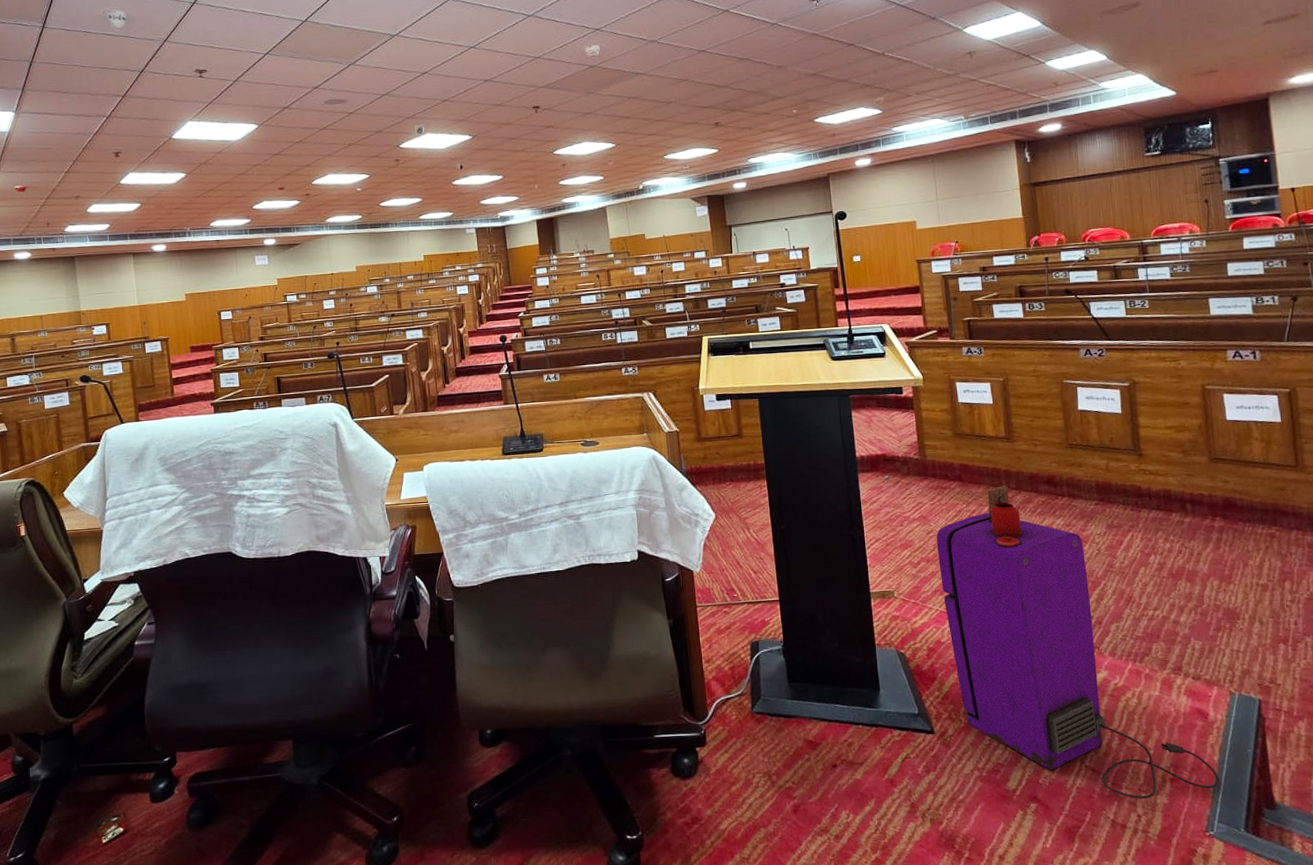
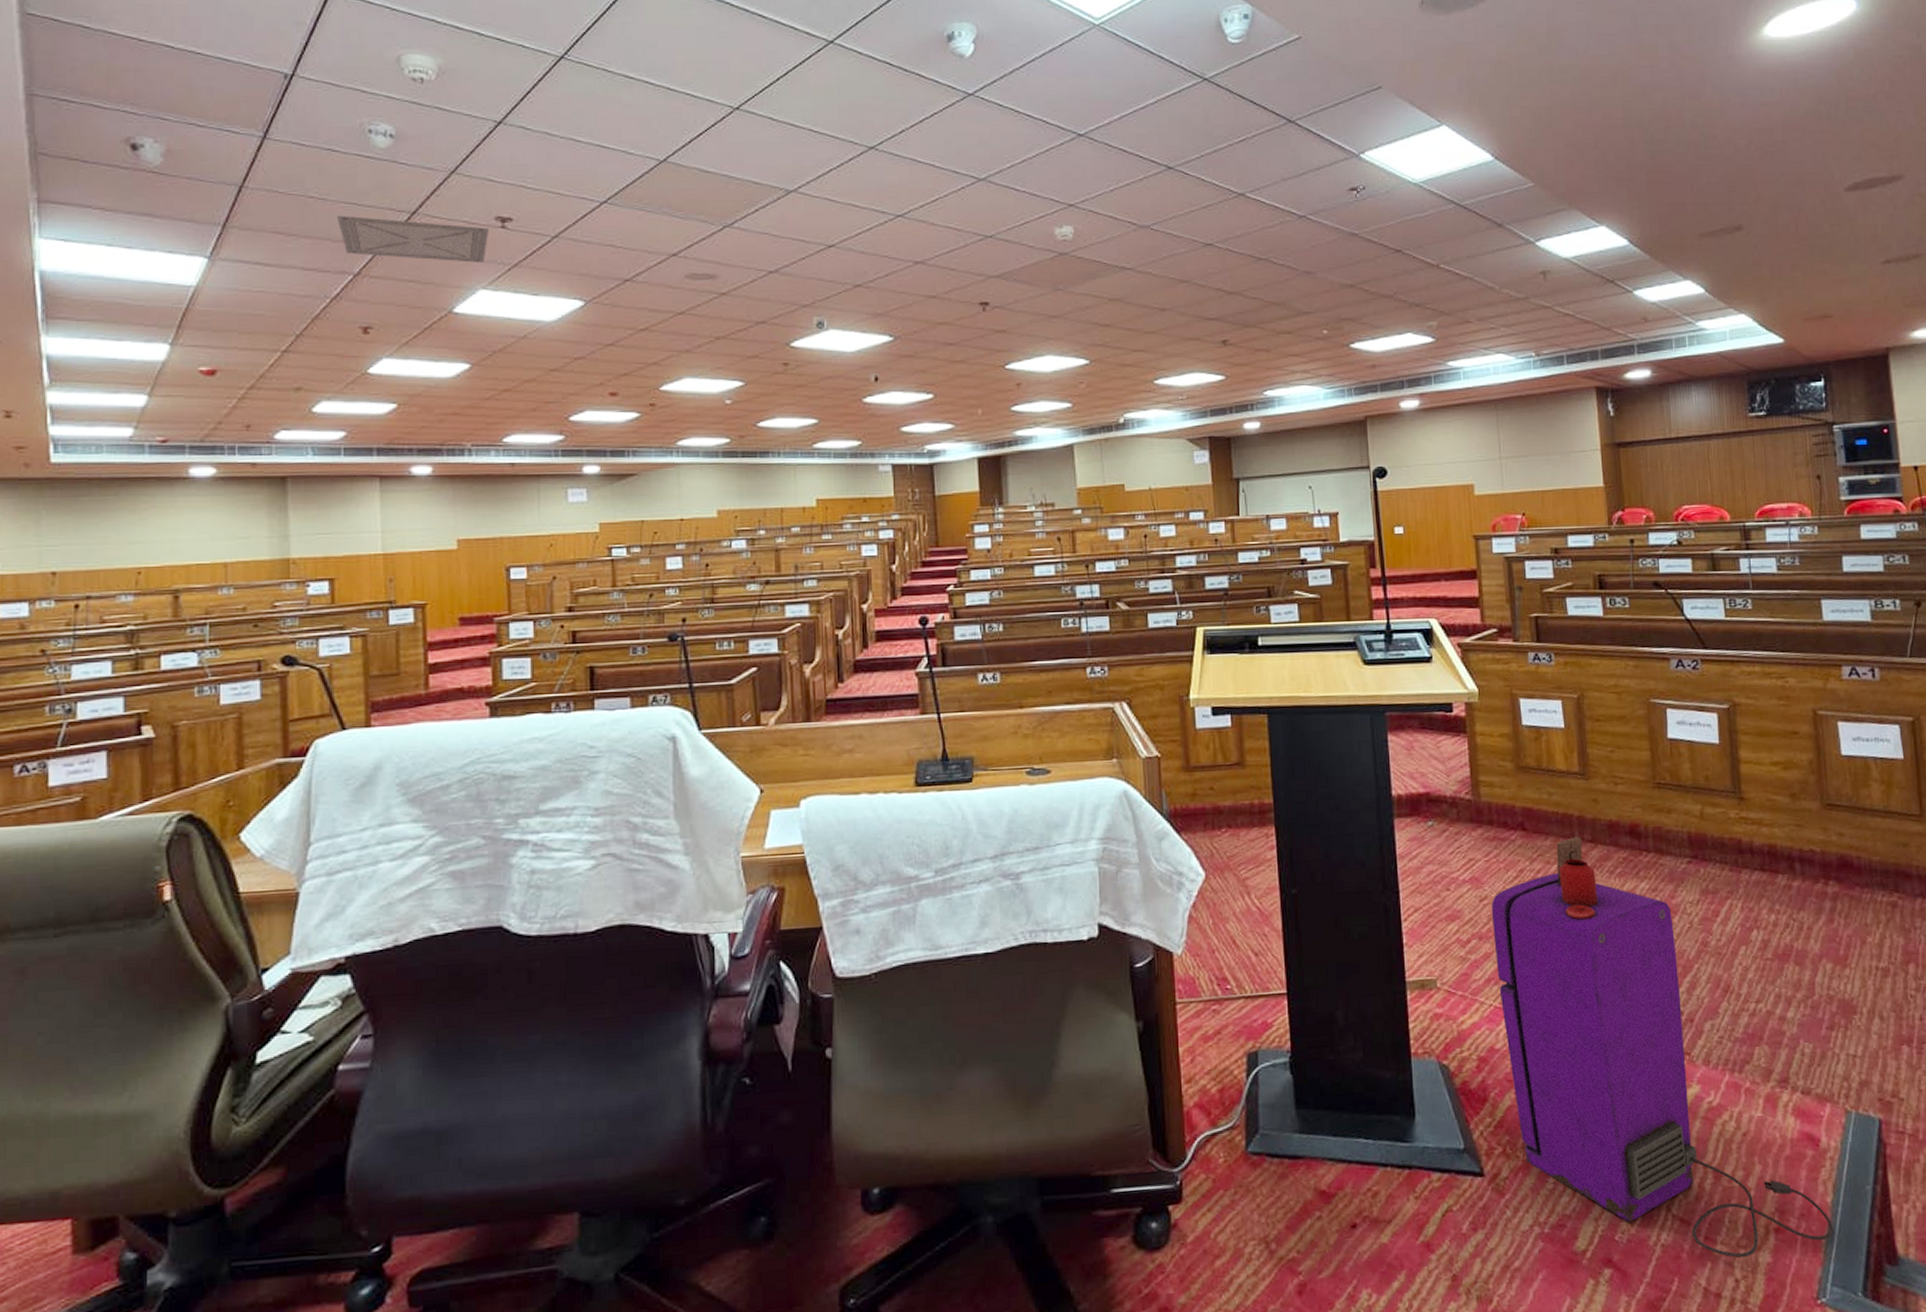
ceiling vent: none [92,76,192,103] -> present [336,215,490,263]

